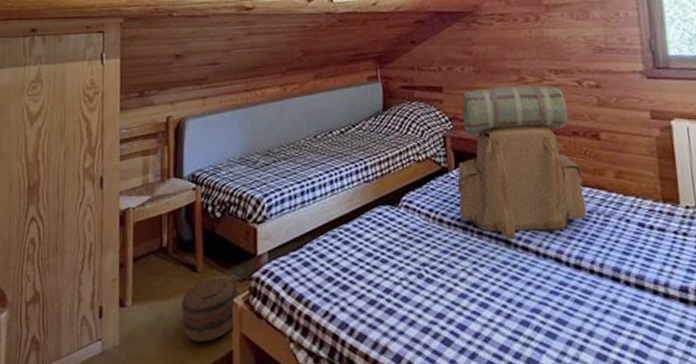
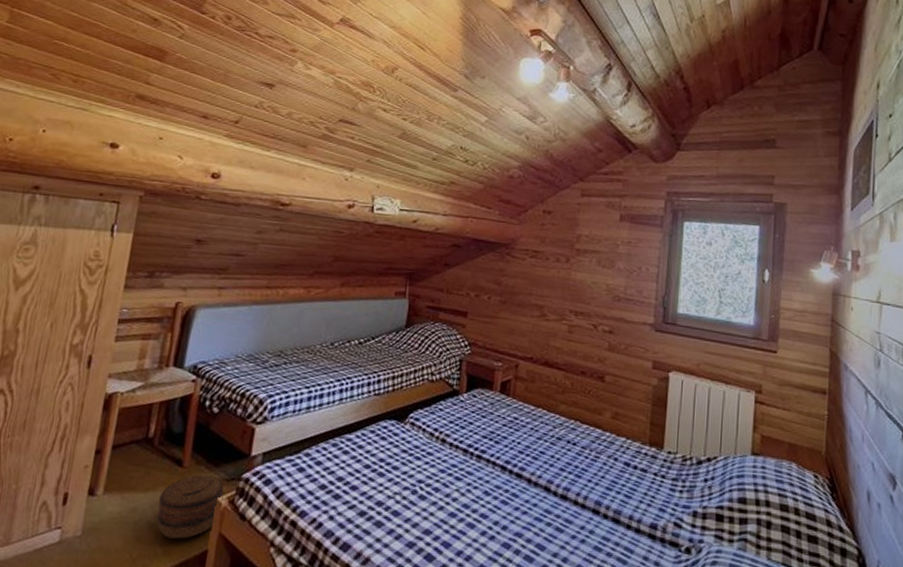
backpack: present [457,86,587,240] -> none [463,318,583,466]

